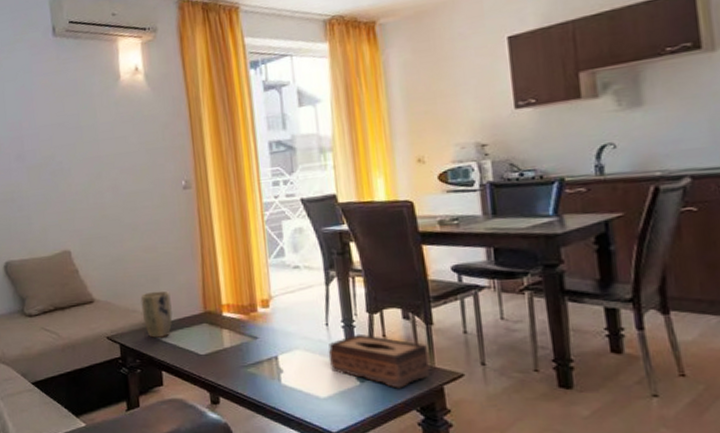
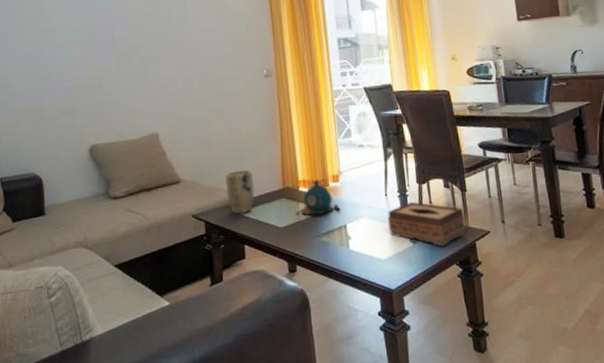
teapot: none [218,304,271,346] -> present [296,179,341,218]

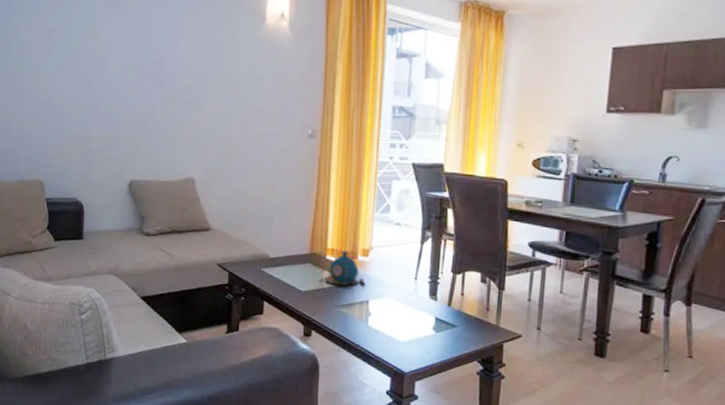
plant pot: present [225,169,255,214] -> none [253,228,282,271]
tissue box: present [387,201,466,247] -> none [412,290,497,341]

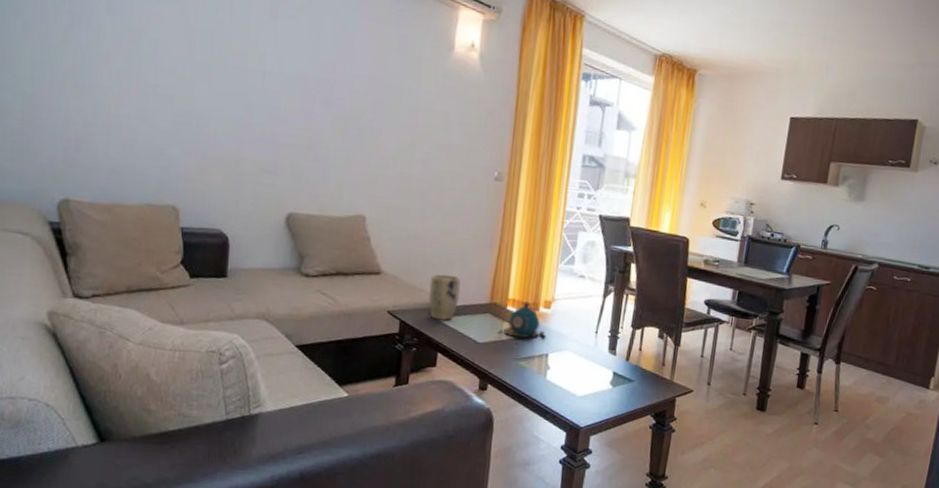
plant pot: none [253,228,282,271] -> present [429,274,461,321]

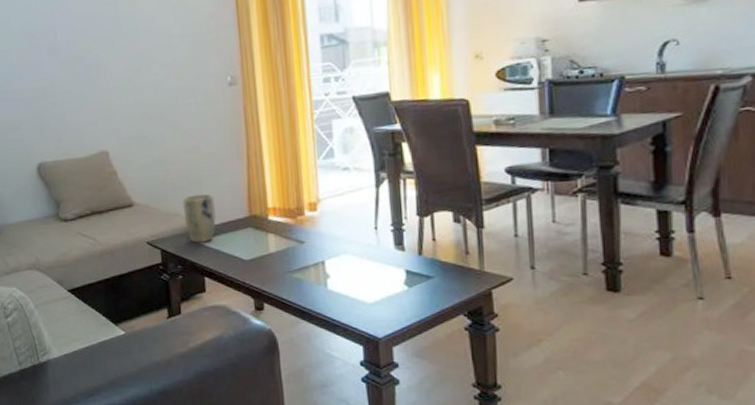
teapot: present [498,301,546,341] -> none [264,207,318,251]

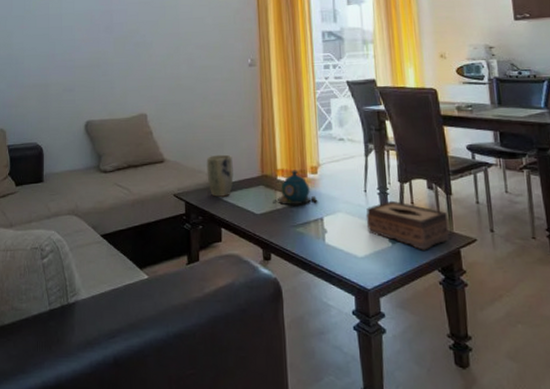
teapot: none [264,207,318,251] -> present [273,170,318,207]
tissue box: none [376,237,480,293] -> present [365,200,450,250]

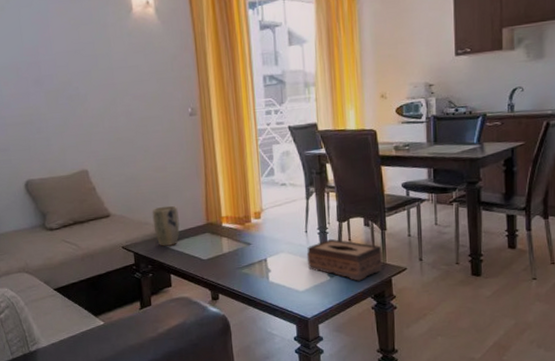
teapot: present [273,170,318,207] -> none [219,216,262,251]

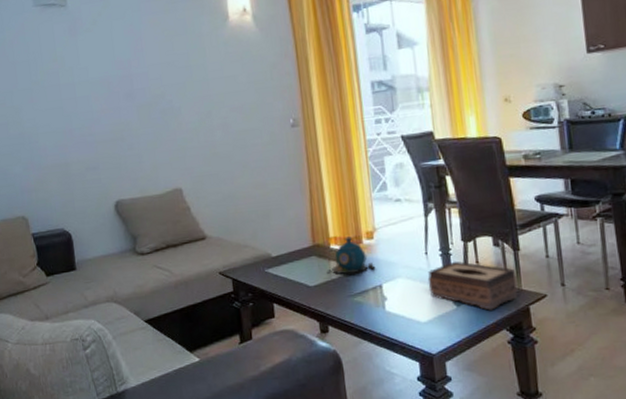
plant pot: present [152,205,180,246] -> none [251,225,283,272]
teapot: none [219,216,262,251] -> present [327,236,376,276]

